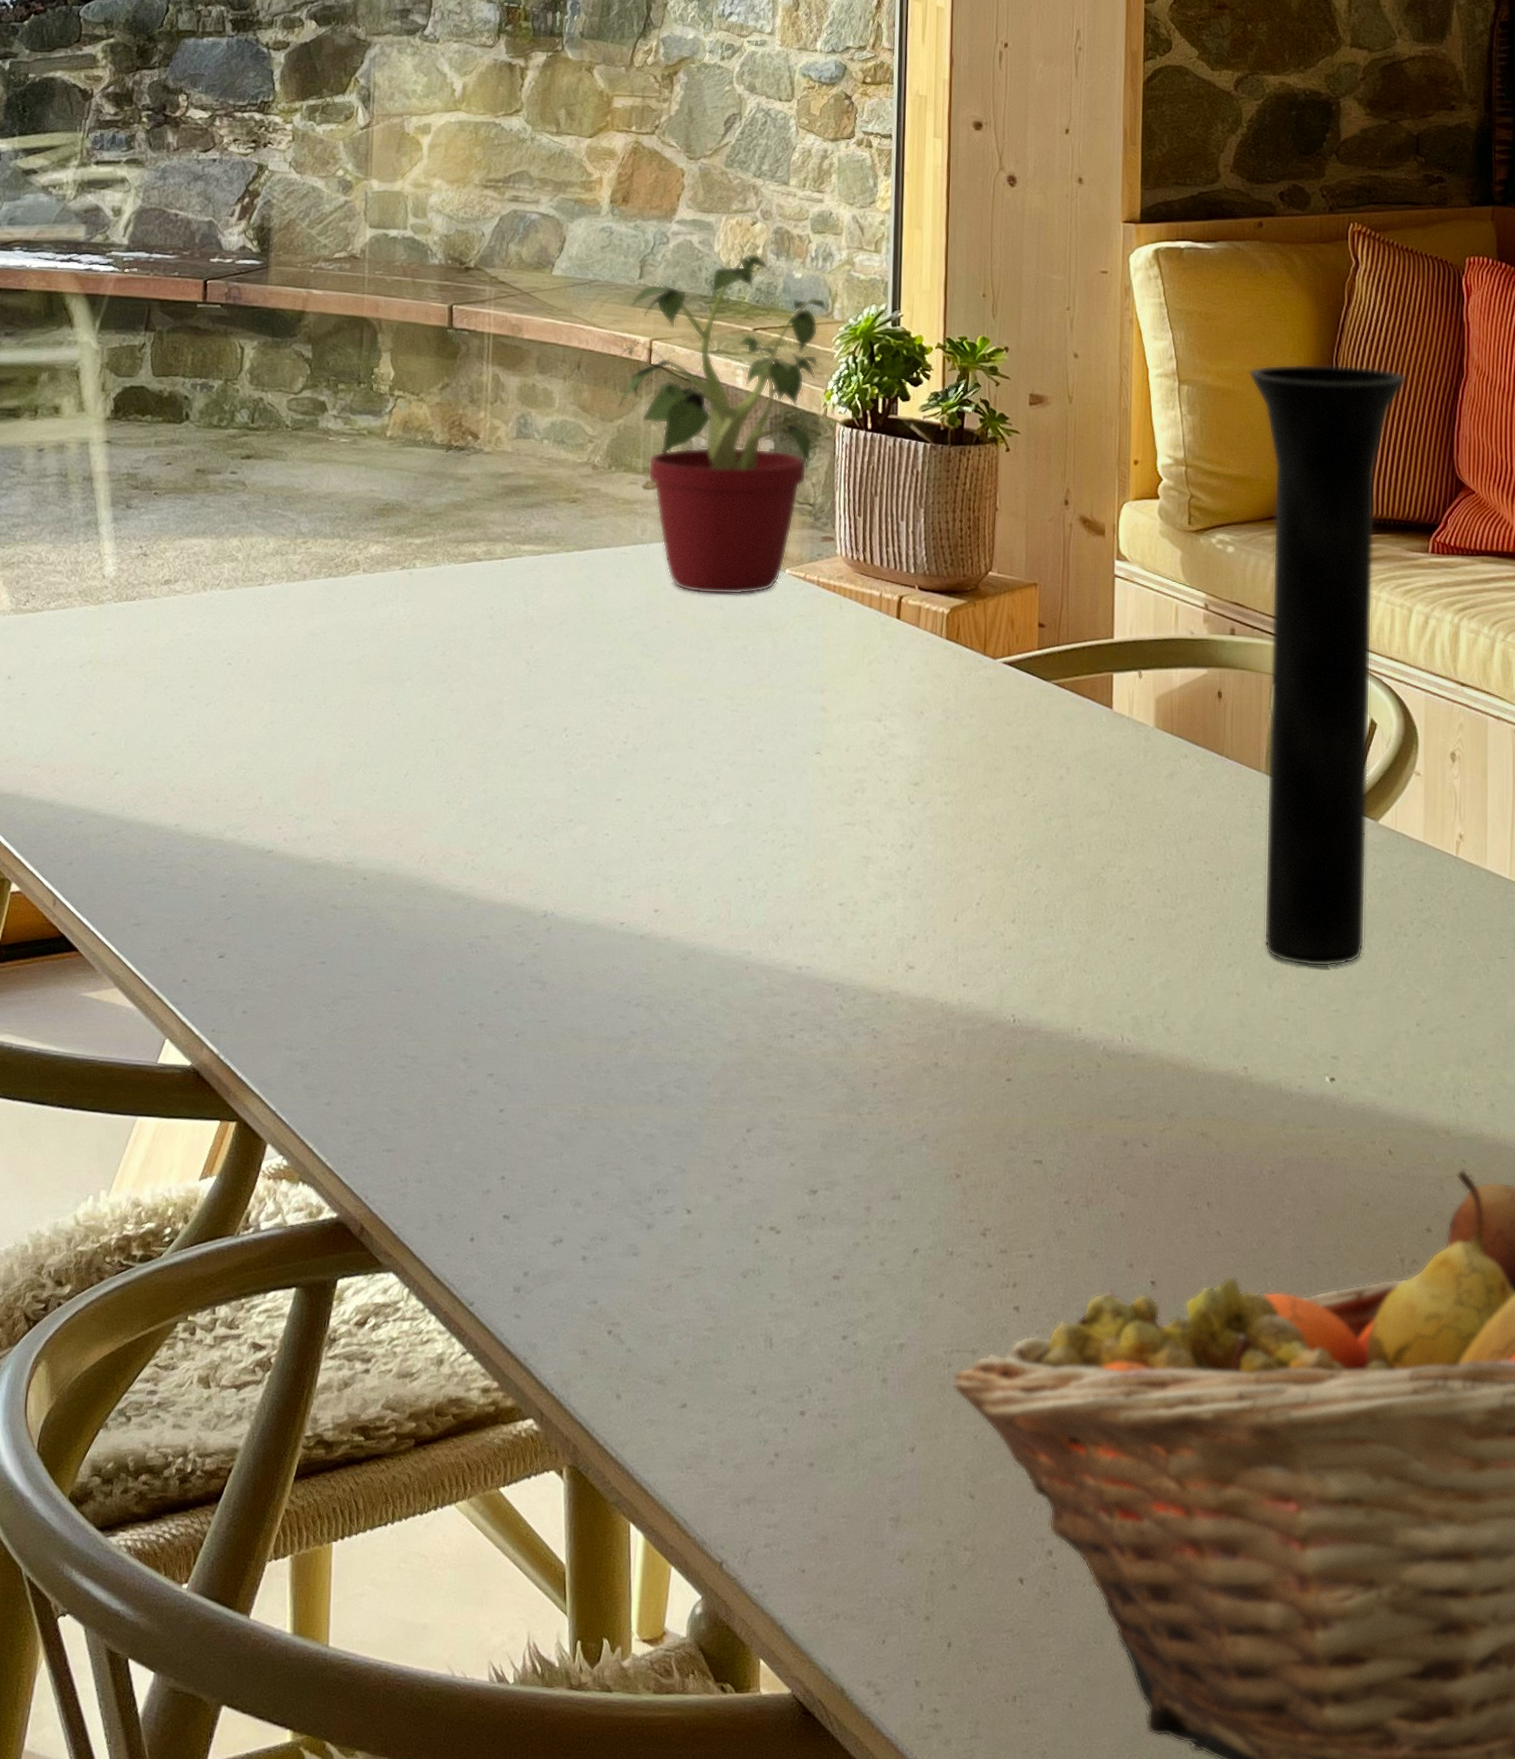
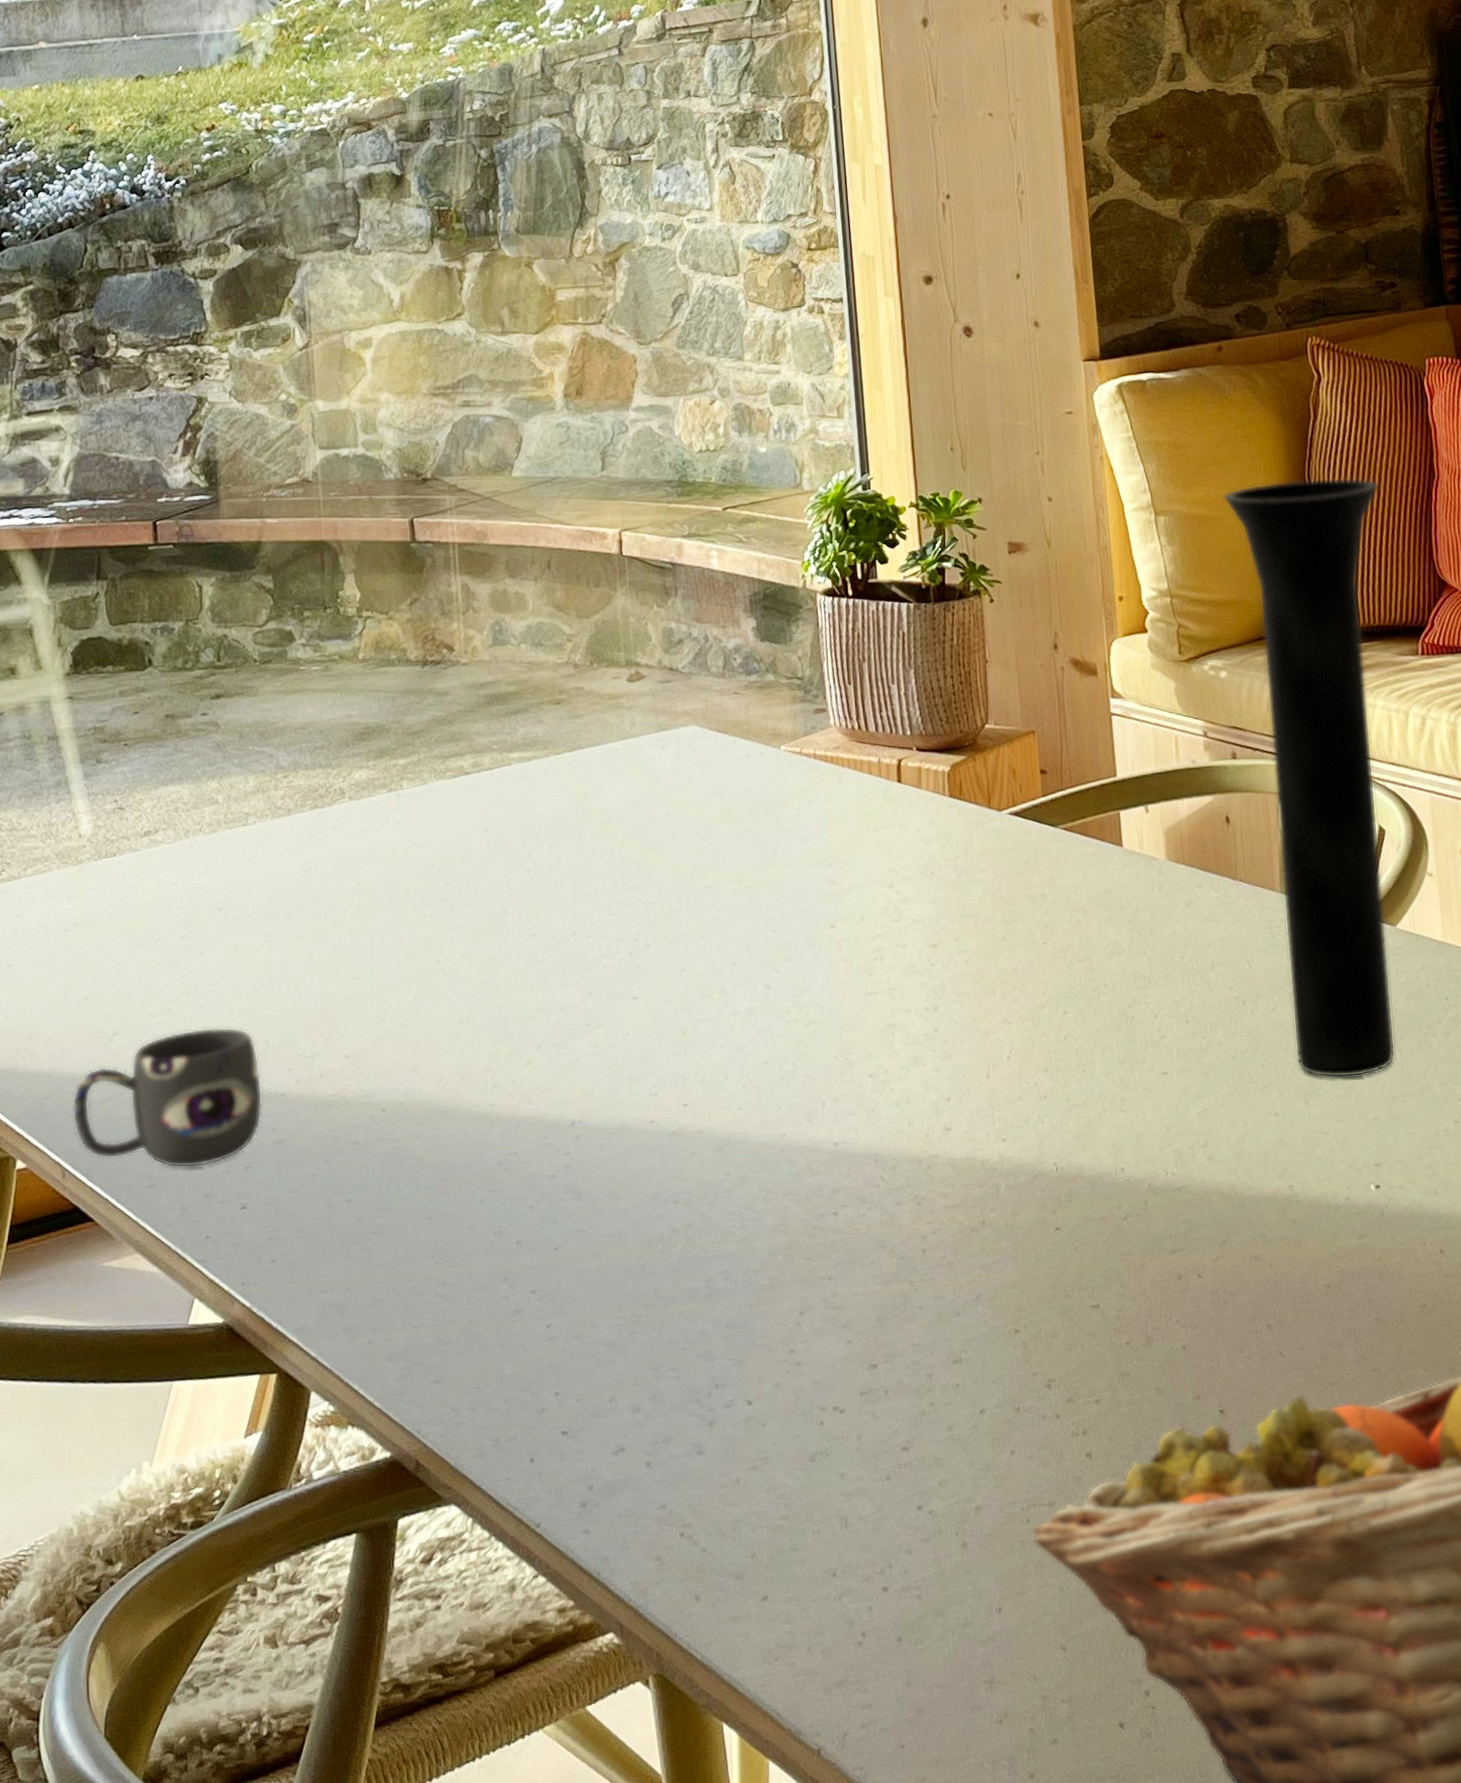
mug: none [68,777,252,912] -> present [72,1027,263,1169]
potted plant: present [617,253,830,595] -> none [589,432,804,781]

